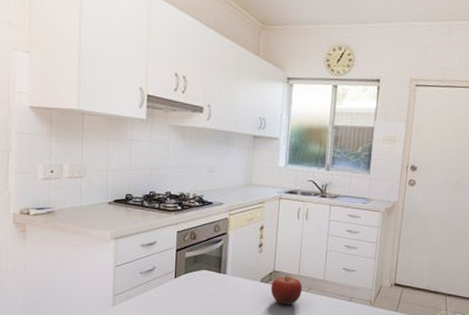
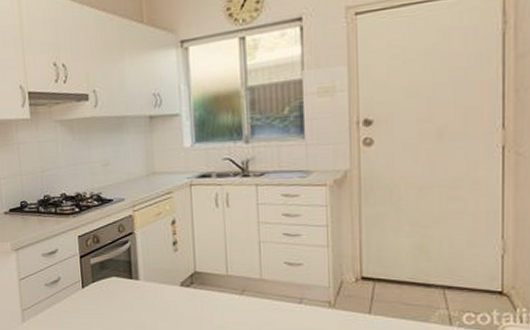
fruit: present [270,274,302,305] -> none [194,275,234,312]

